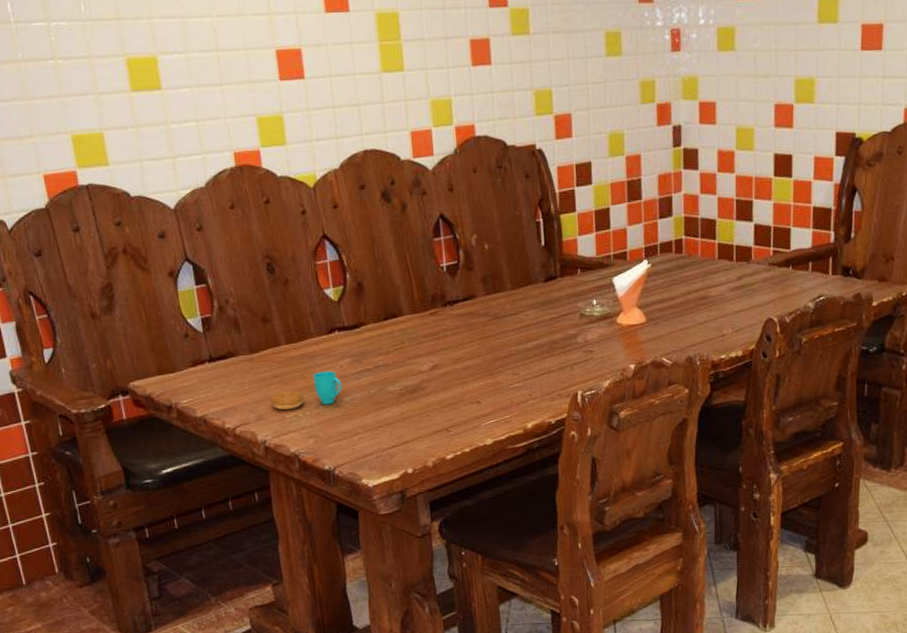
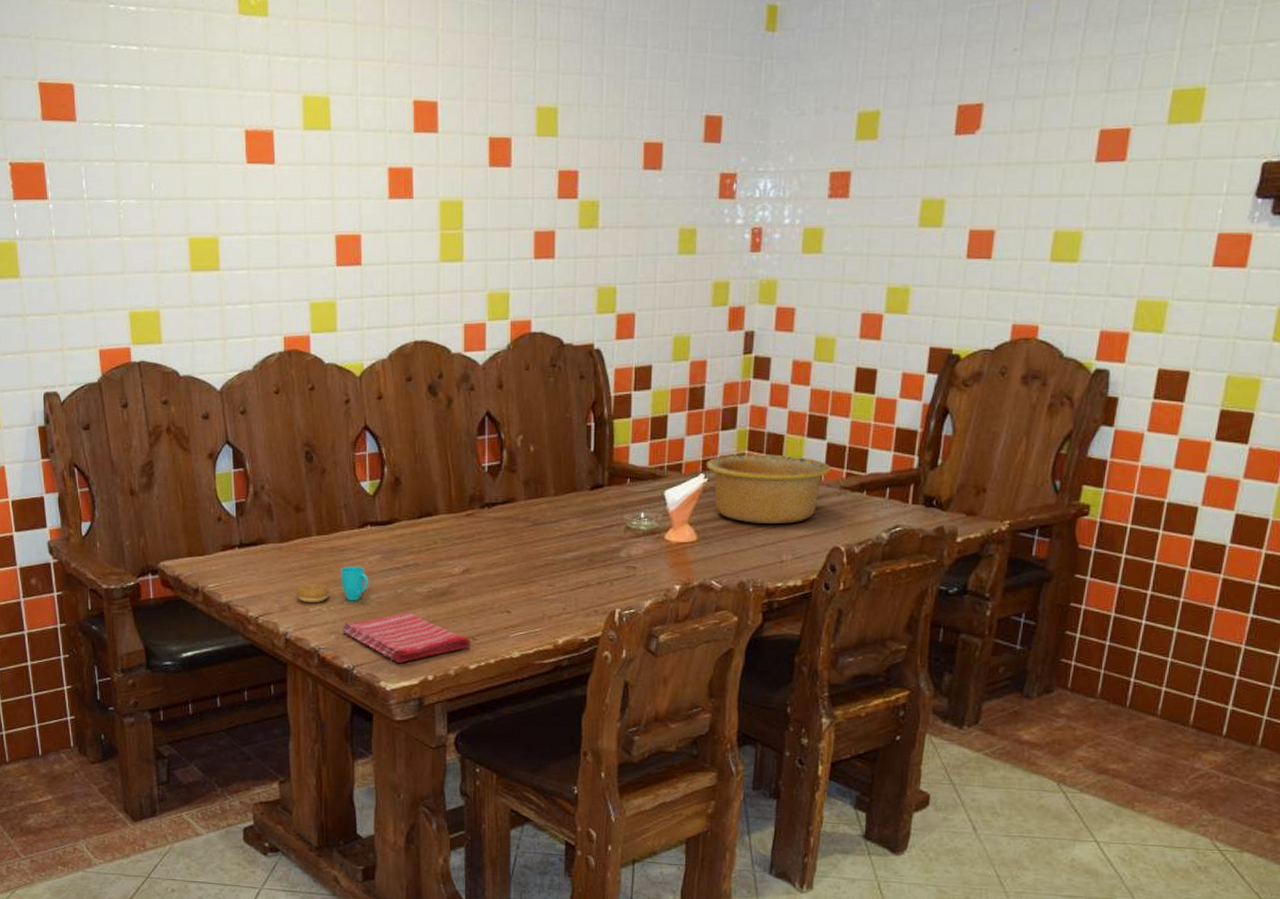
dish towel: none [319,411,446,461] -> present [341,612,471,664]
bowl: none [648,237,759,302] -> present [706,454,830,524]

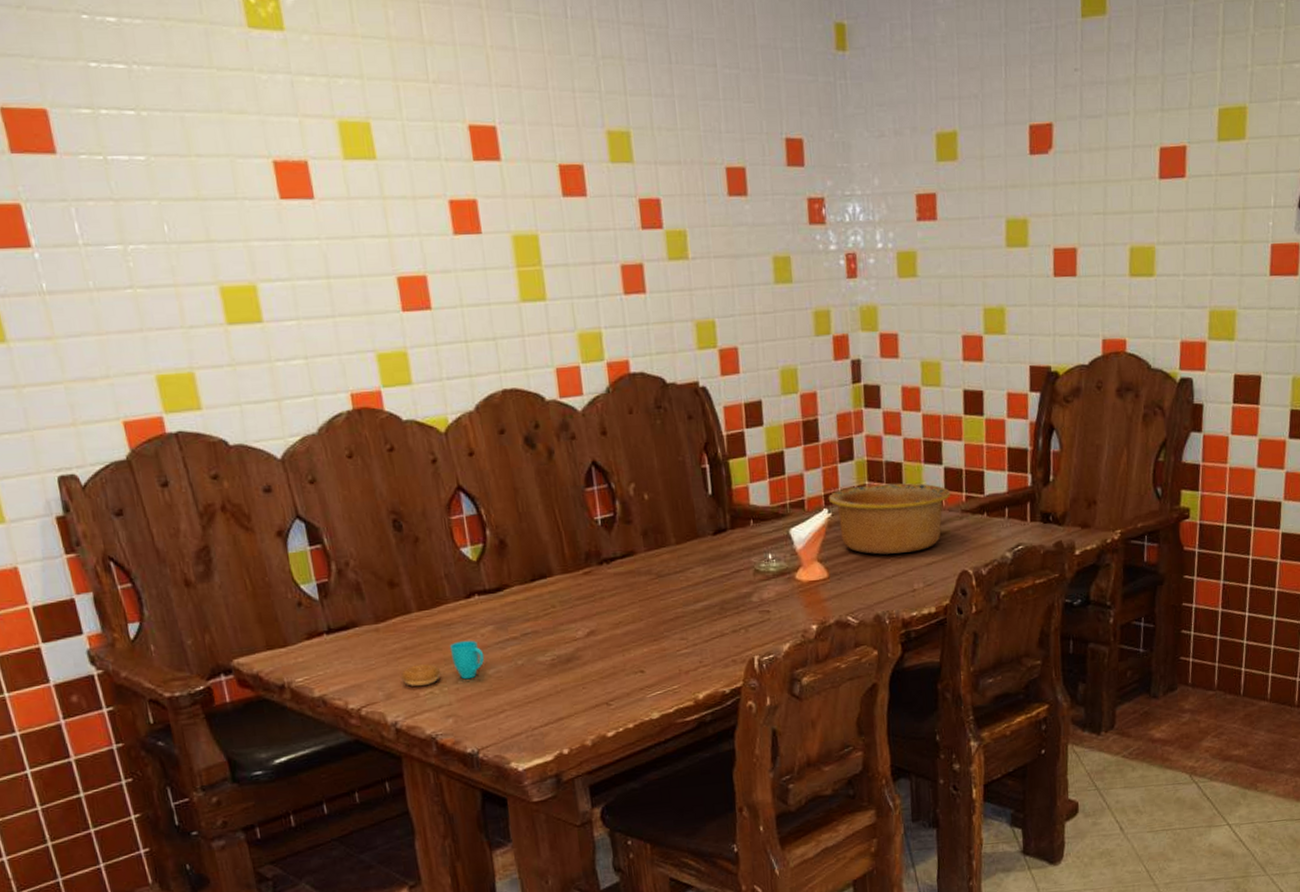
dish towel: present [341,612,471,664] -> none [459,684,606,741]

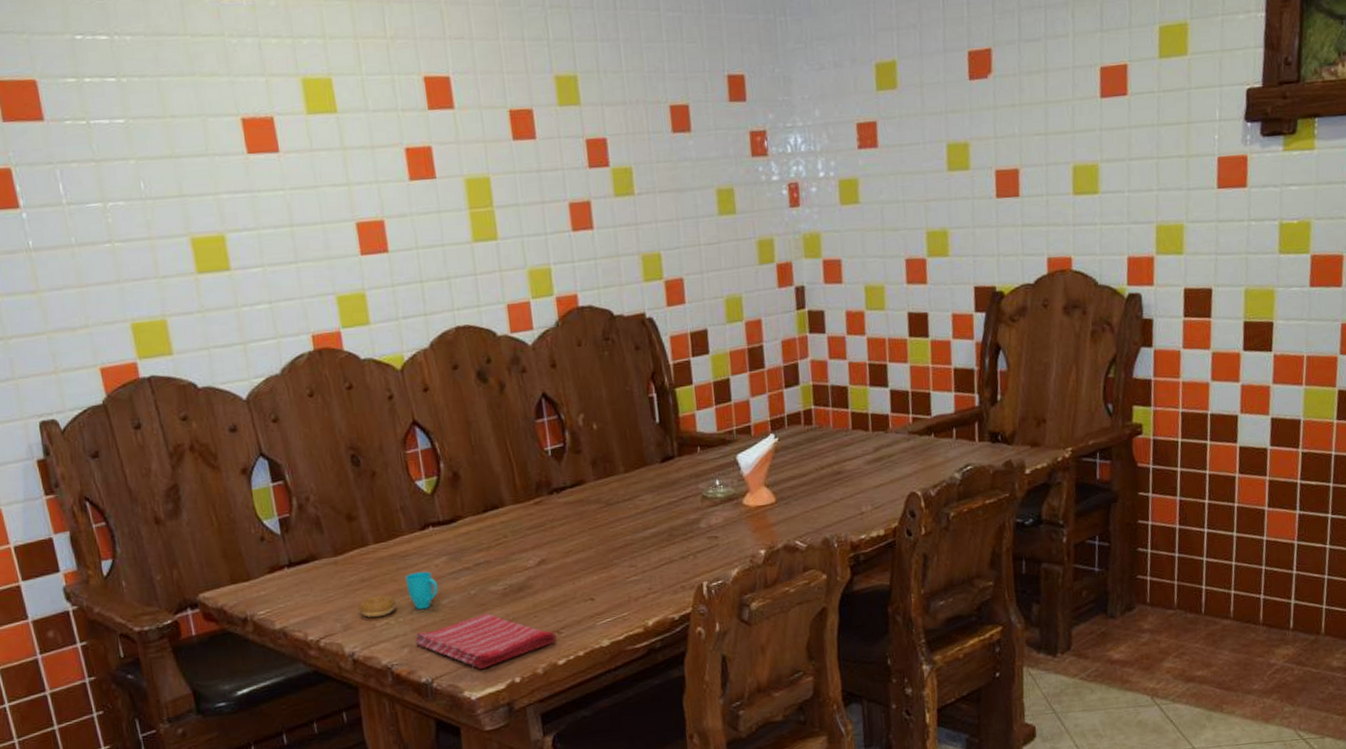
dish towel: none [459,684,606,741] -> present [414,613,557,670]
bowl: present [828,483,950,555] -> none [774,406,897,478]

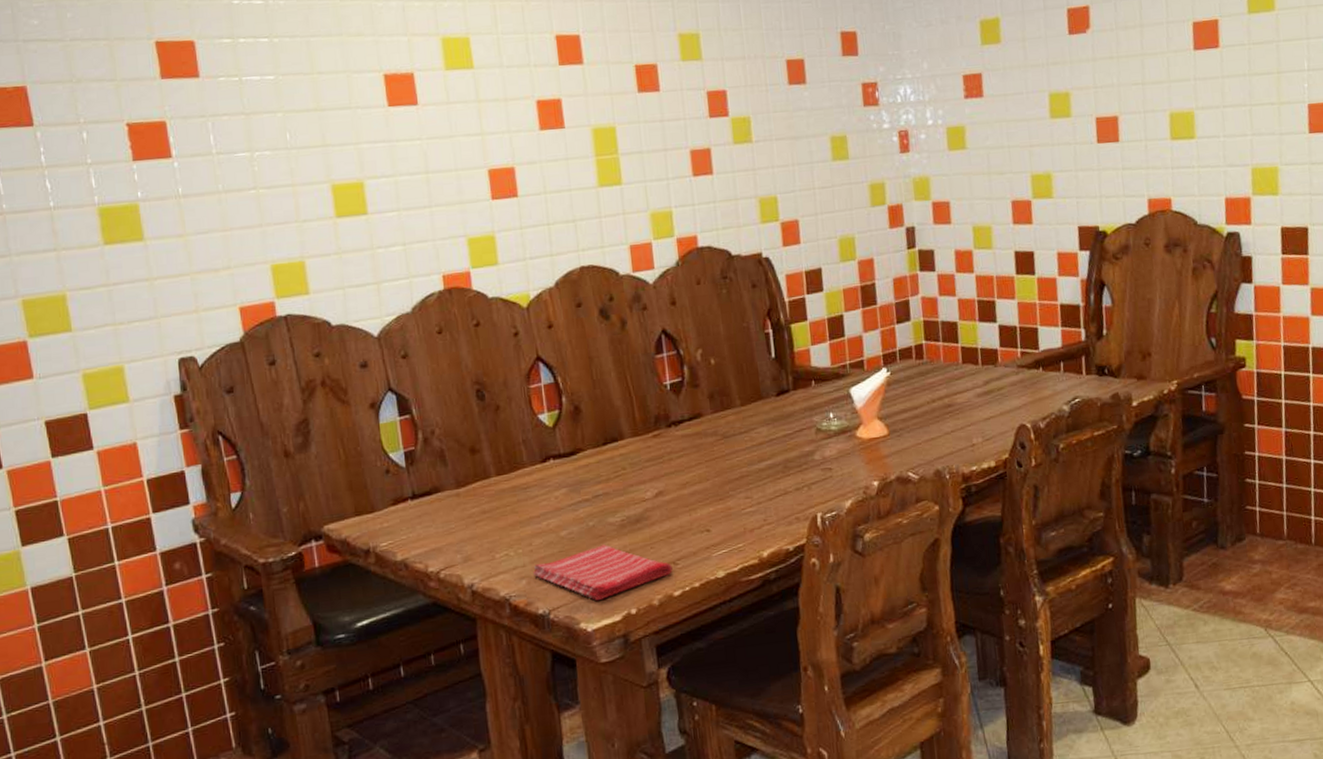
cup: present [358,571,439,618] -> none [479,503,558,550]

